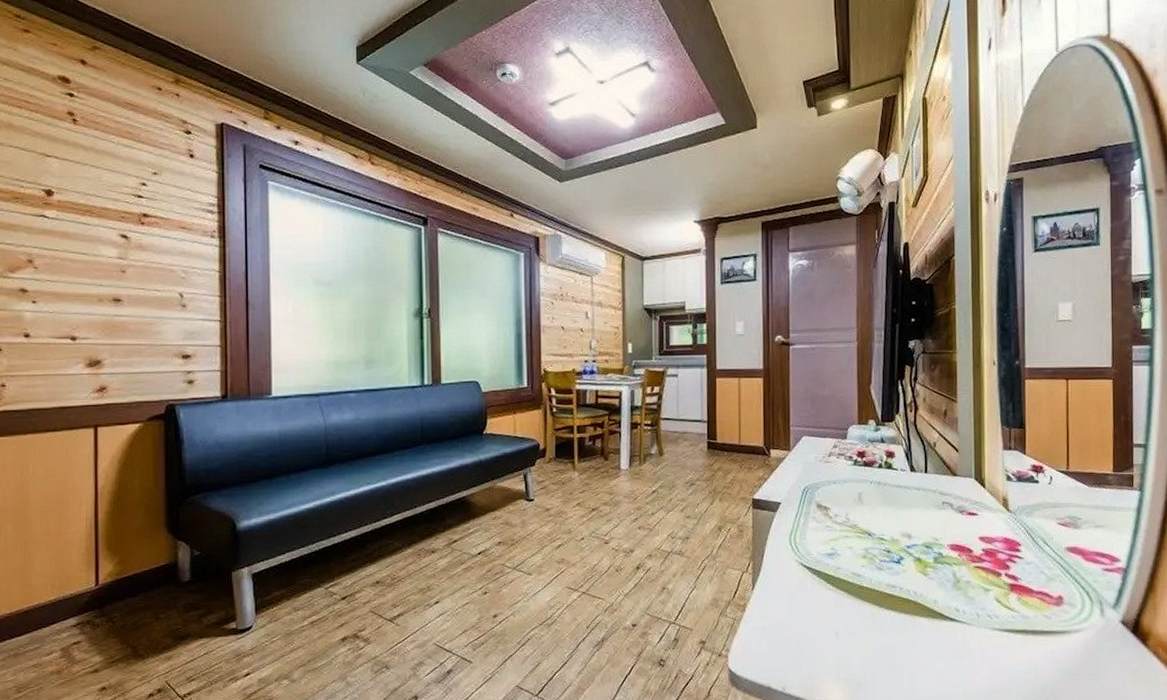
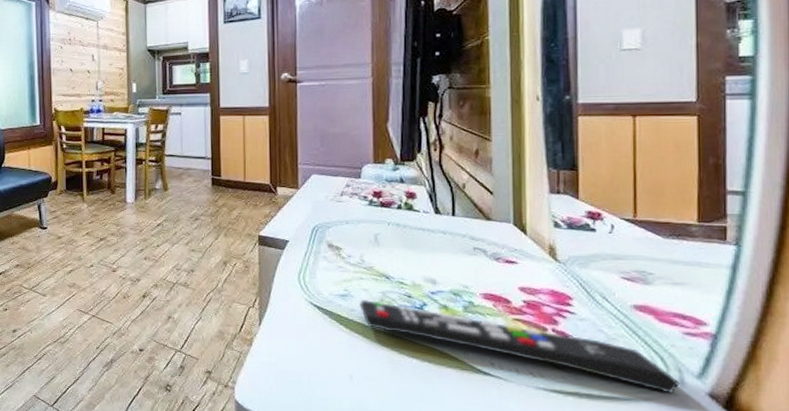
remote control: none [845,557,1101,624] -> present [359,300,680,394]

